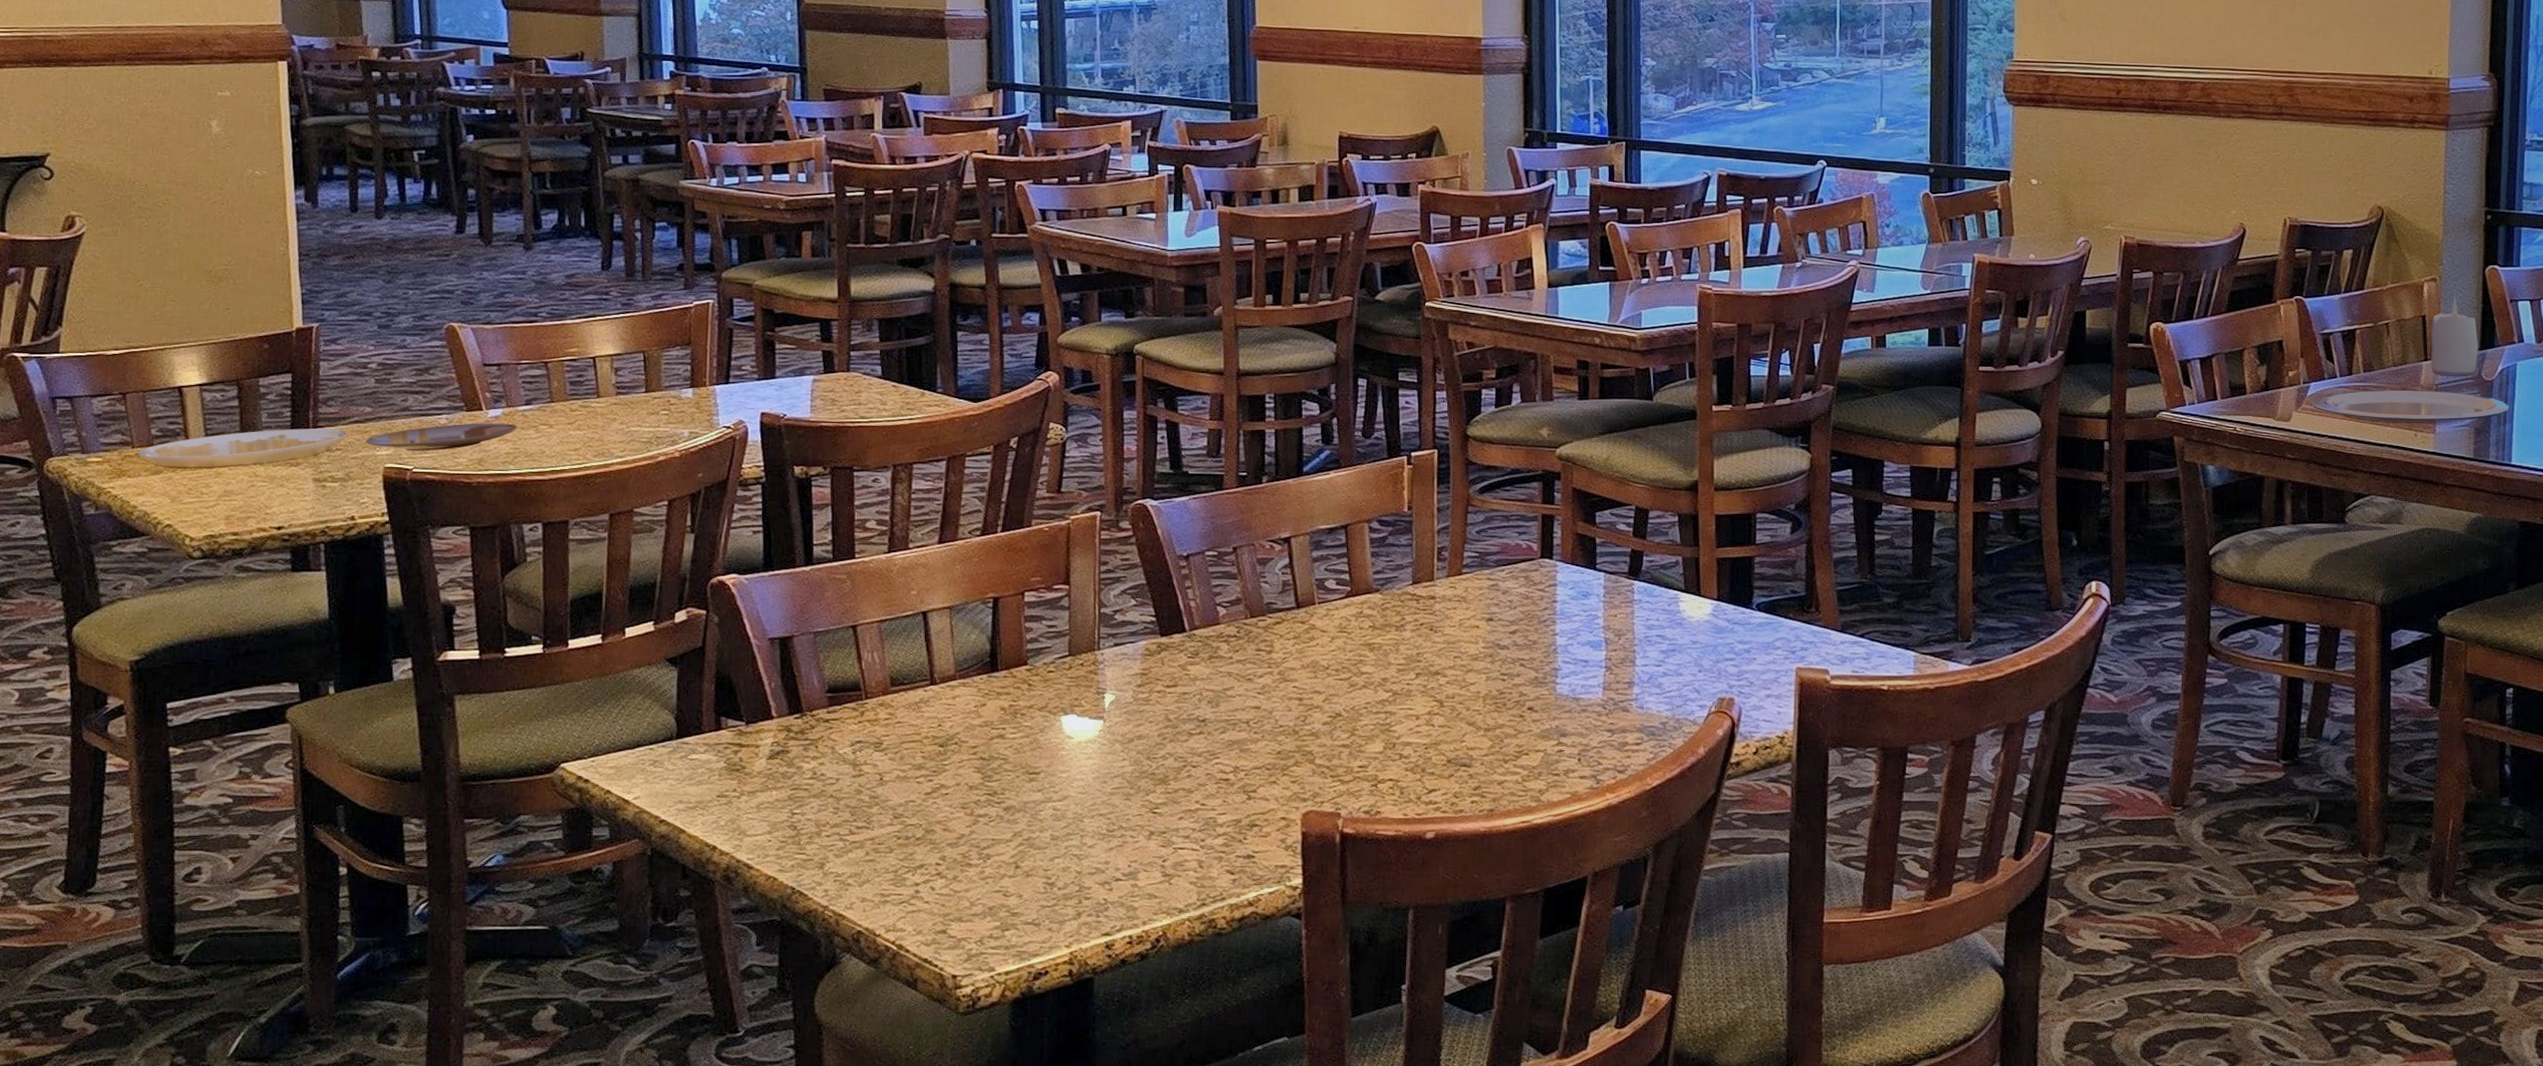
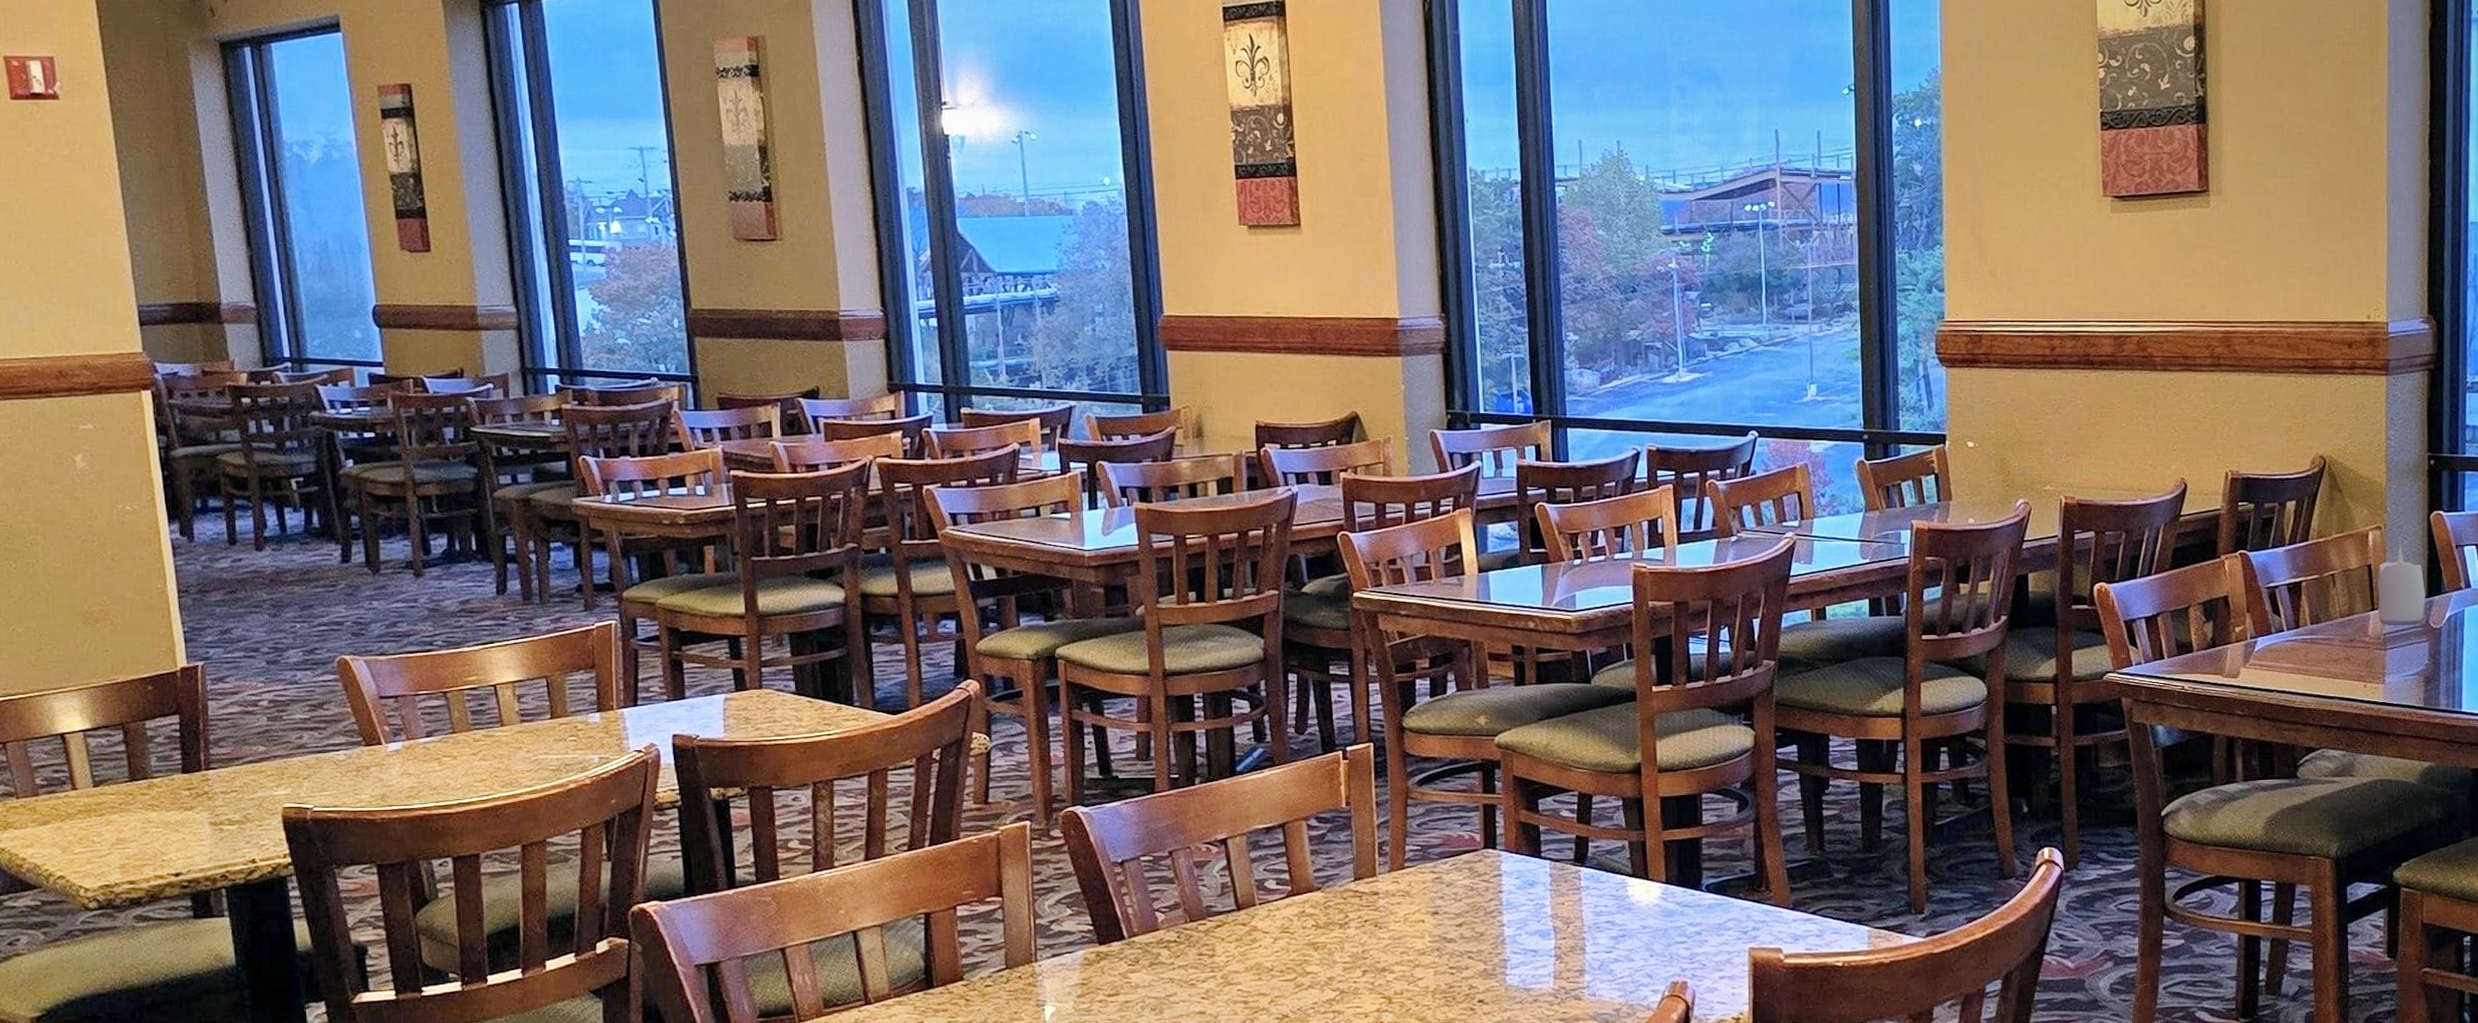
plate: present [138,428,348,469] -> none [23,770,243,818]
plate: present [365,423,517,451] -> none [261,757,419,790]
plate: present [2311,389,2509,425] -> none [2259,640,2458,676]

